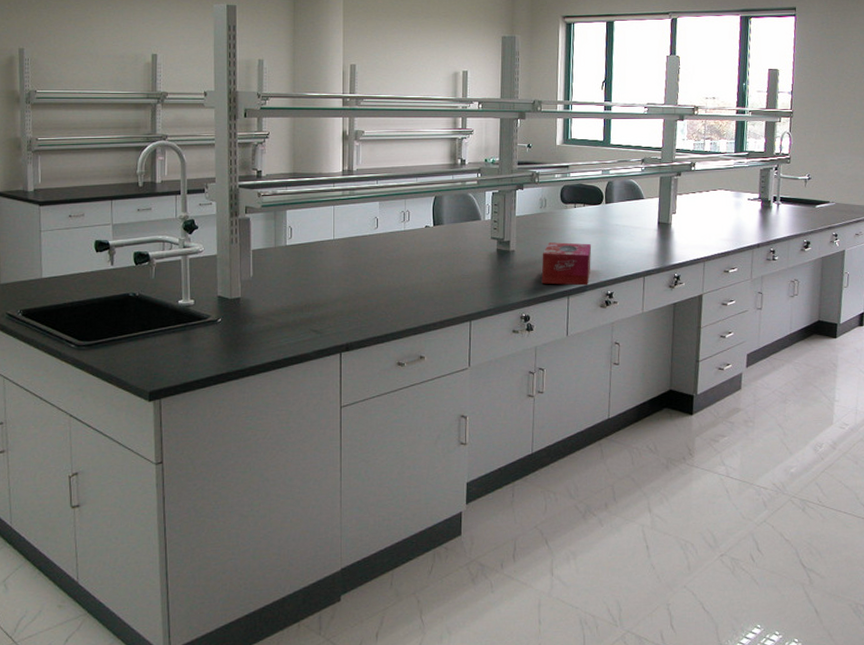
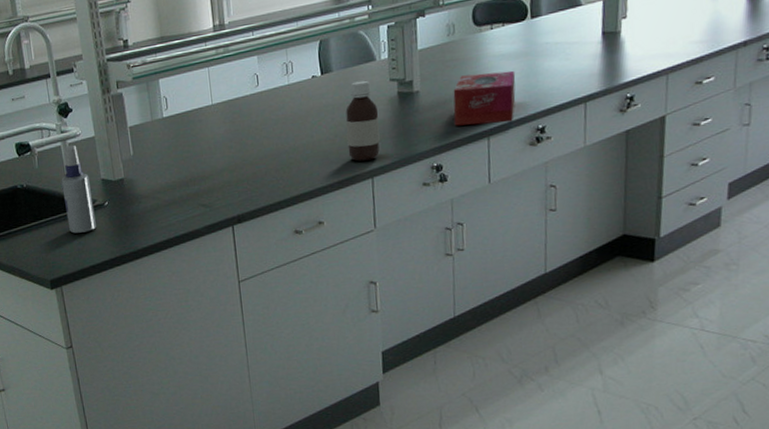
spray bottle: none [176,260,206,347] -> present [61,144,96,234]
bottle: none [451,235,480,305] -> present [345,80,381,162]

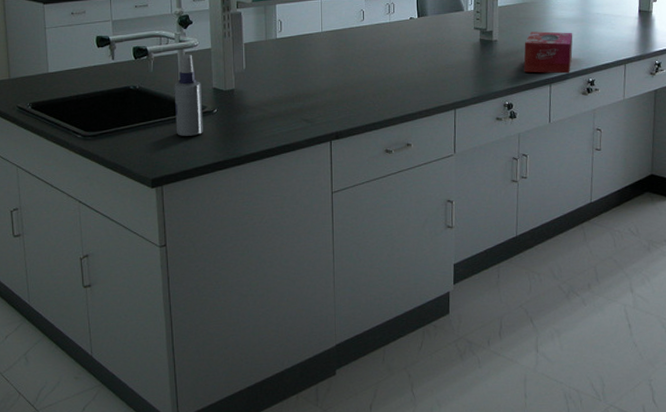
bottle: present [345,80,381,162] -> none [435,26,464,94]

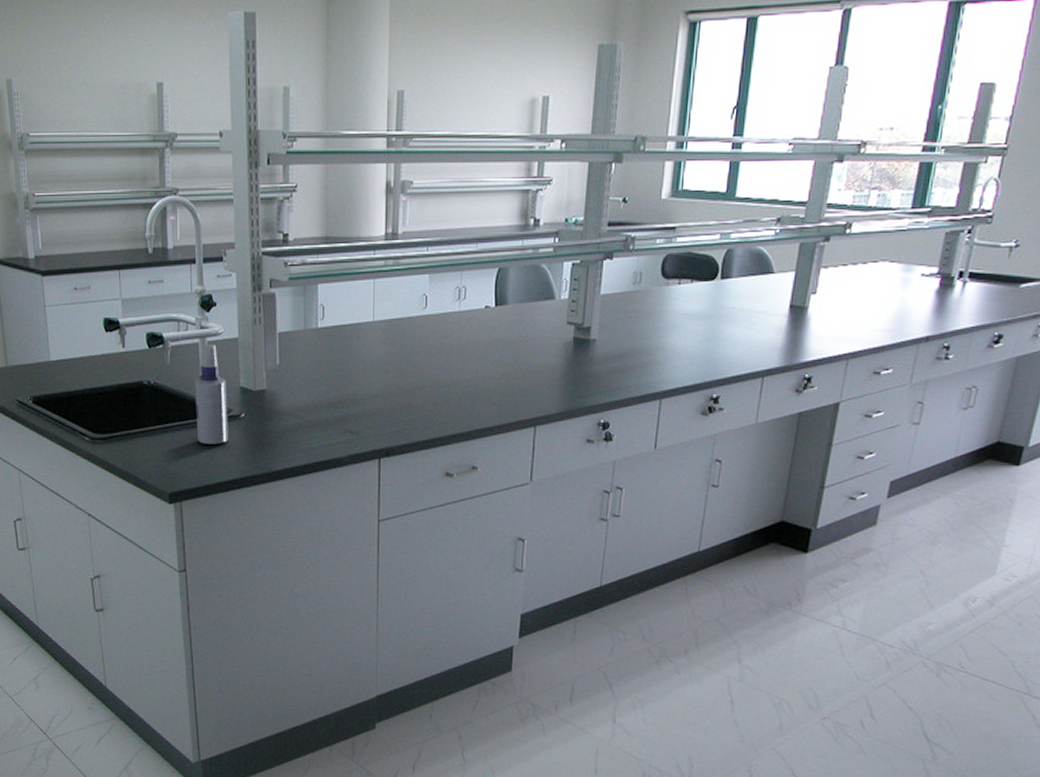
tissue box: present [524,31,573,74] -> none [627,330,697,387]

